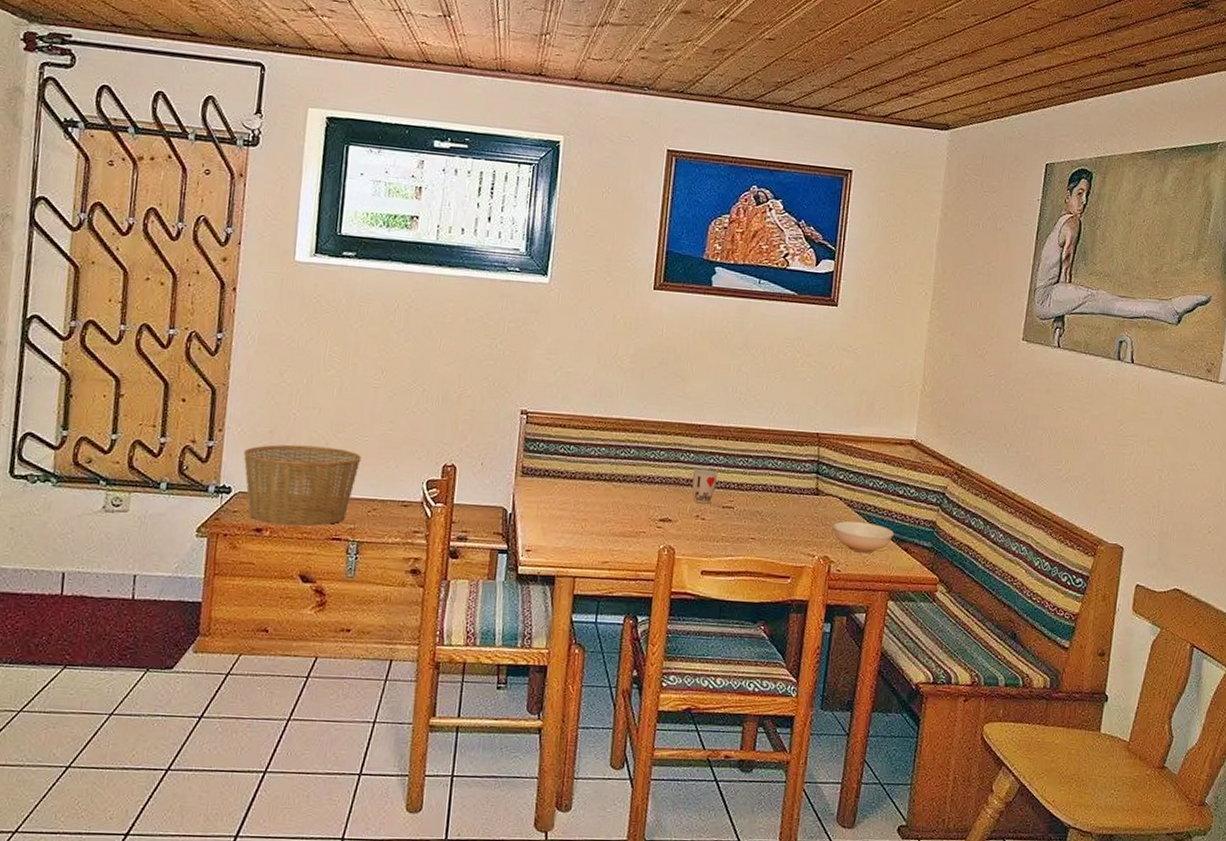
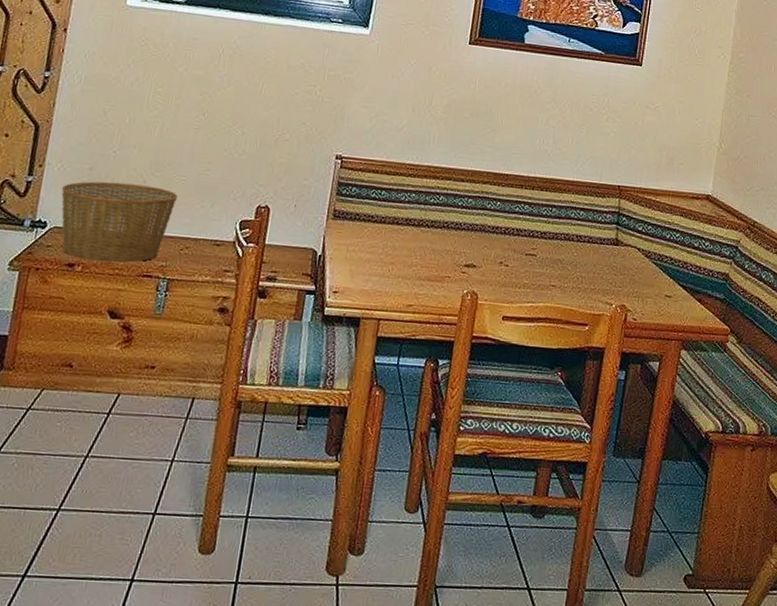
cup: present [692,468,718,504] -> none [497,216,523,251]
bowl: present [833,521,894,554] -> none [631,271,688,303]

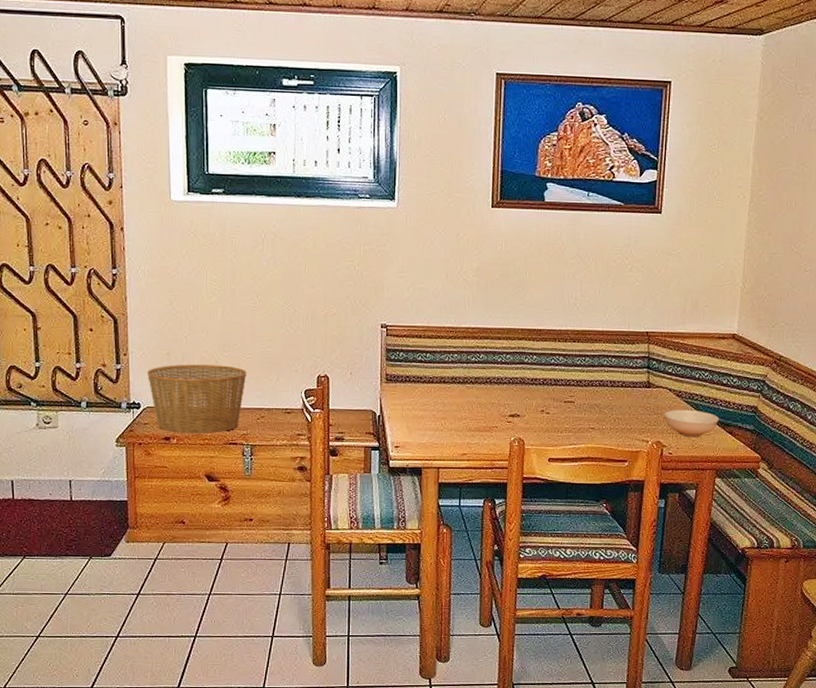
bowl: none [631,271,688,303] -> present [664,409,719,437]

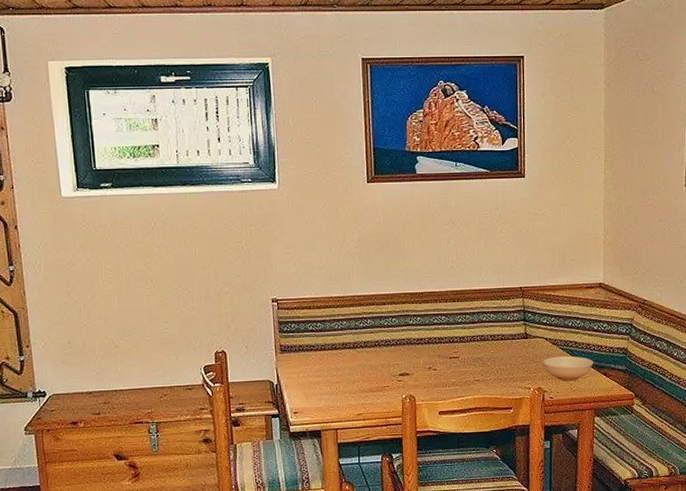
basket: present [147,364,247,434] -> none [50,349,147,418]

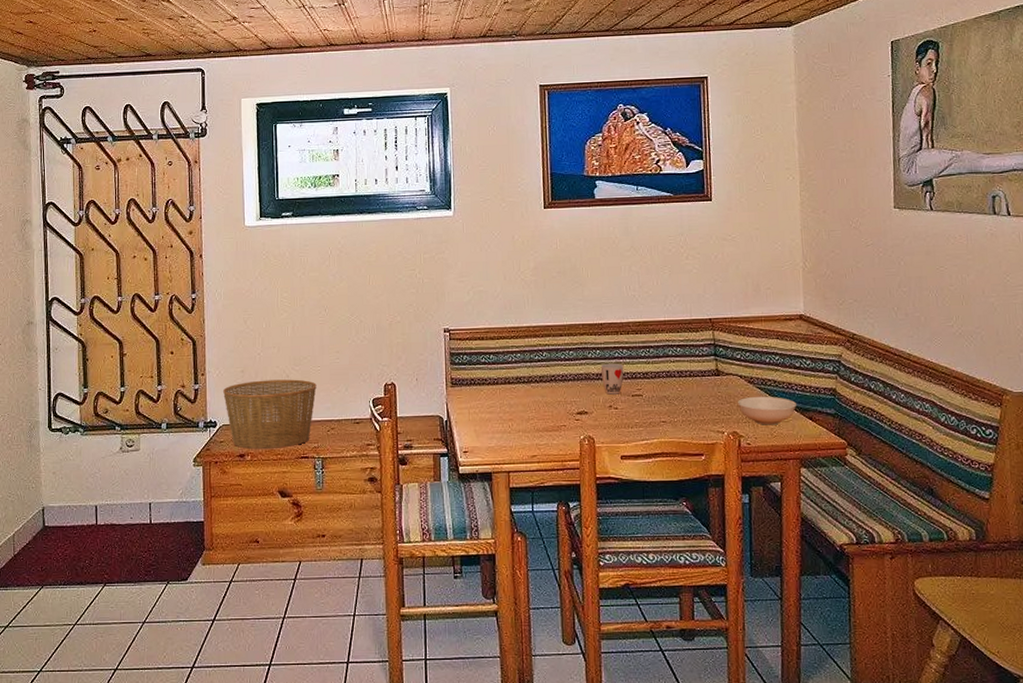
basket: none [50,349,147,418] -> present [223,379,317,450]
cup: none [421,328,443,357] -> present [600,363,624,395]

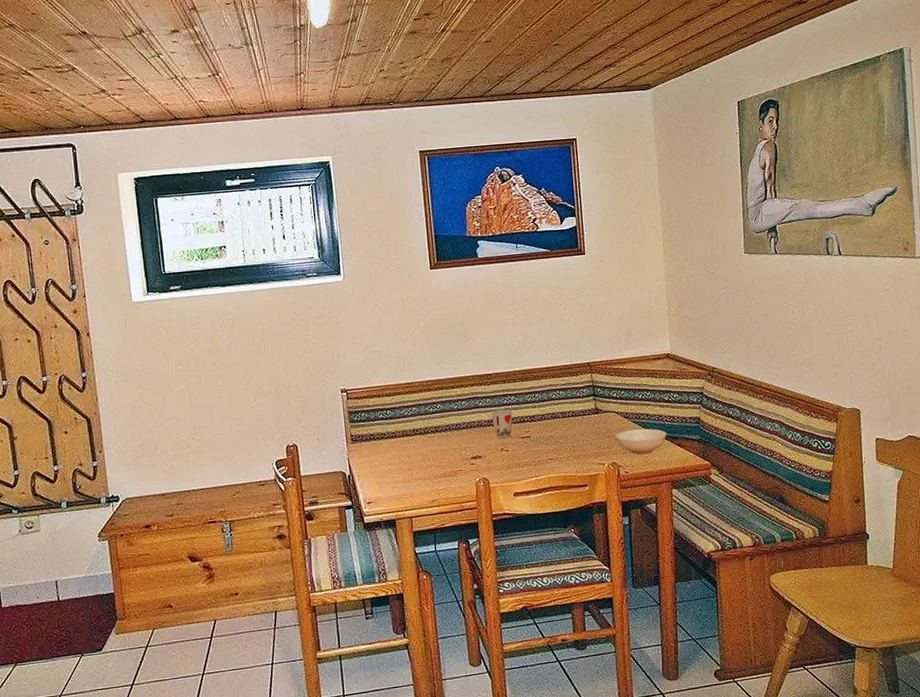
basket: present [223,379,317,450] -> none [123,448,219,520]

